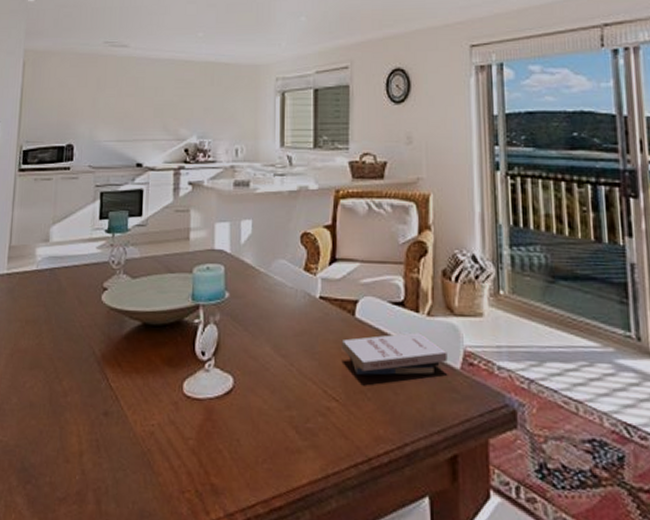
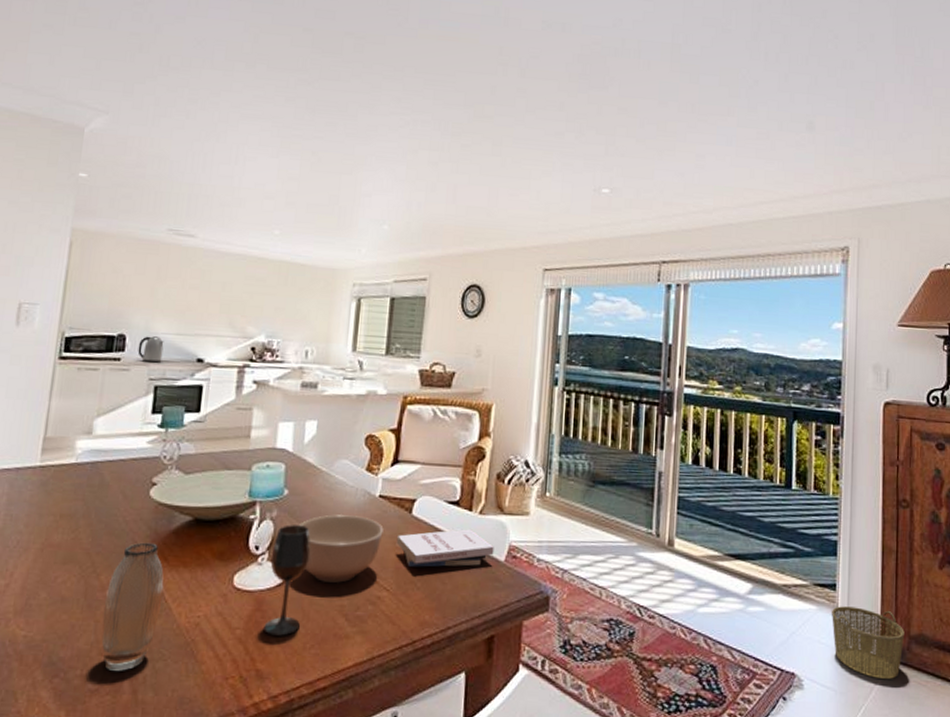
vase: none [66,348,119,480] -> present [101,542,164,671]
kettle: none [84,144,107,170] -> present [138,336,164,363]
wine glass: none [215,329,255,448] -> present [264,525,311,636]
bowl: none [242,318,327,392] -> present [299,514,384,583]

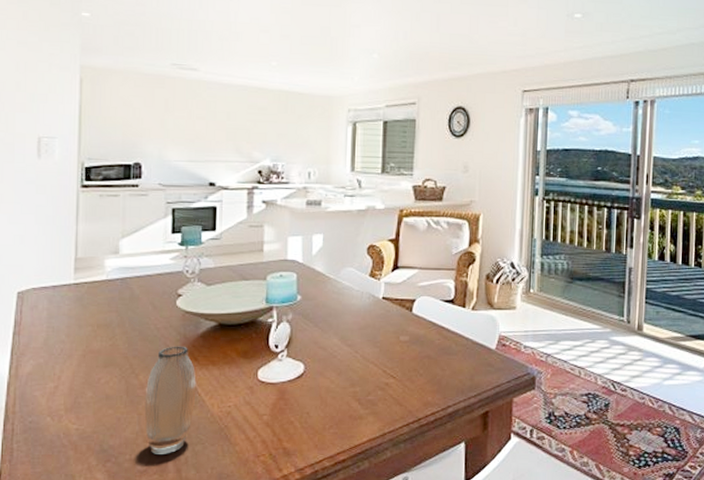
kettle: present [138,336,164,363] -> none [154,164,177,188]
wine glass: present [264,525,311,636] -> none [288,326,324,419]
bowl: present [299,514,384,583] -> none [313,315,388,373]
books: present [396,529,494,567] -> none [400,323,486,357]

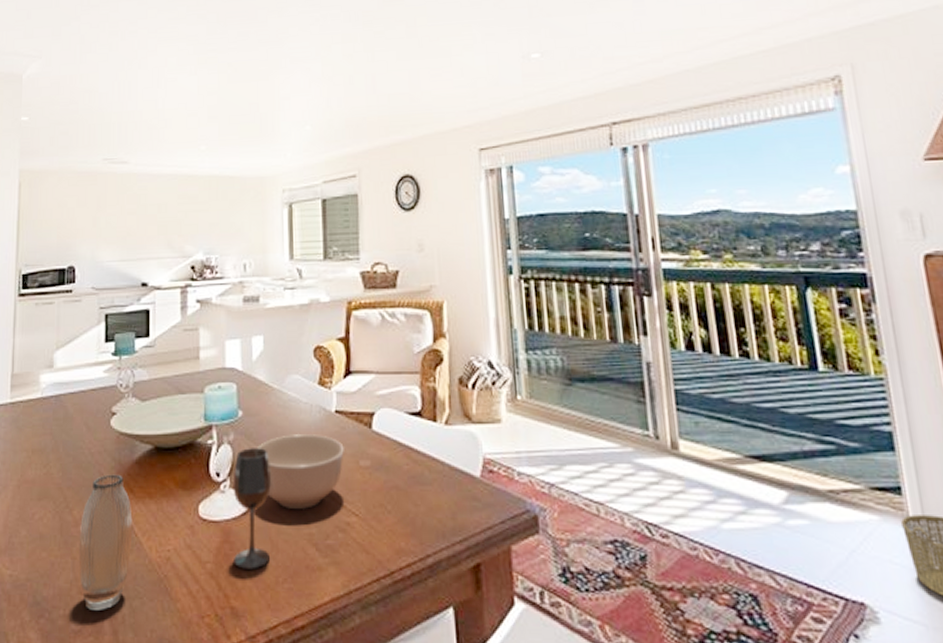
wine glass: none [288,326,324,419] -> present [232,448,272,569]
bowl: none [313,315,388,373] -> present [257,434,344,509]

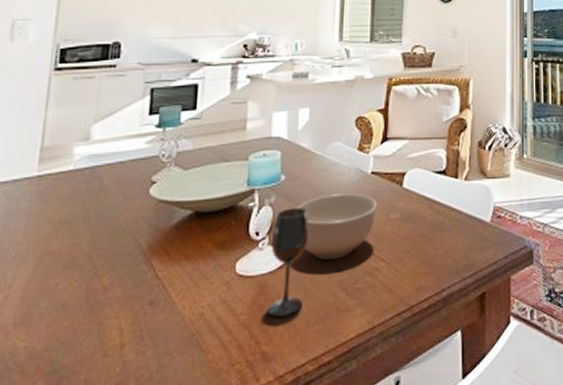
vase: present [78,474,133,610] -> none [105,240,167,371]

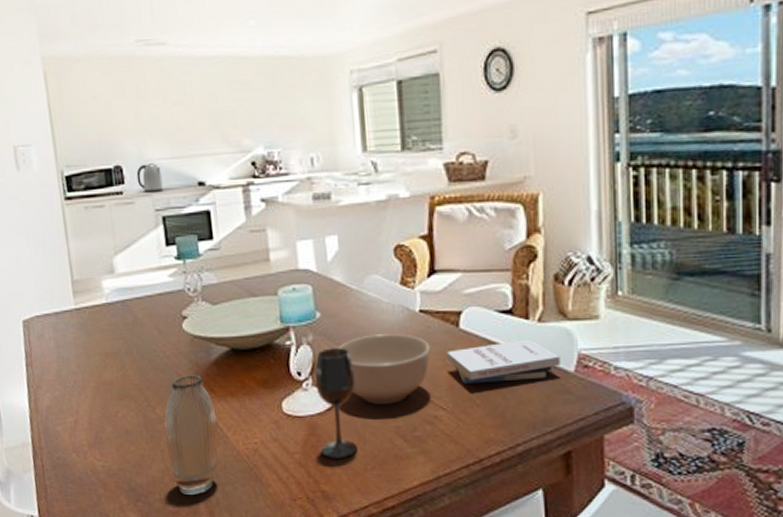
vase: none [105,240,167,371] -> present [164,375,219,495]
kettle: none [133,42,159,66] -> present [136,163,164,193]
books: none [390,195,480,236] -> present [446,339,561,384]

